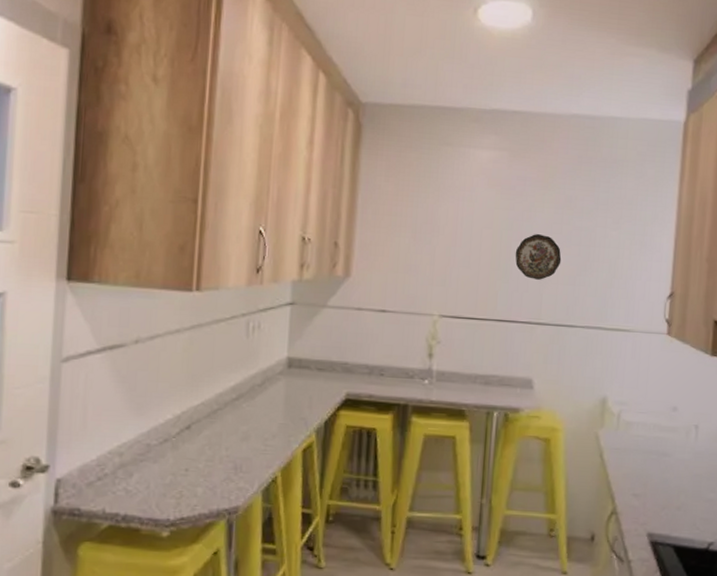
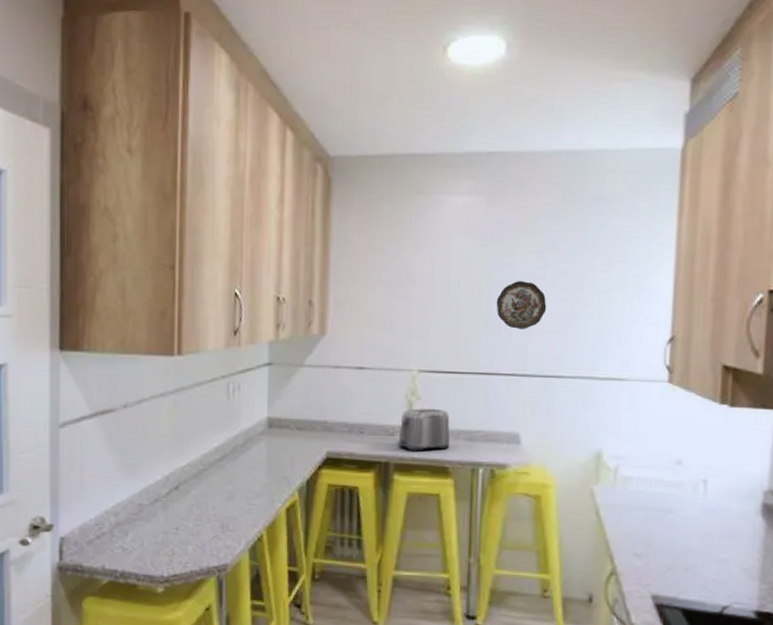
toaster: none [417,352,468,394] -> present [398,408,450,451]

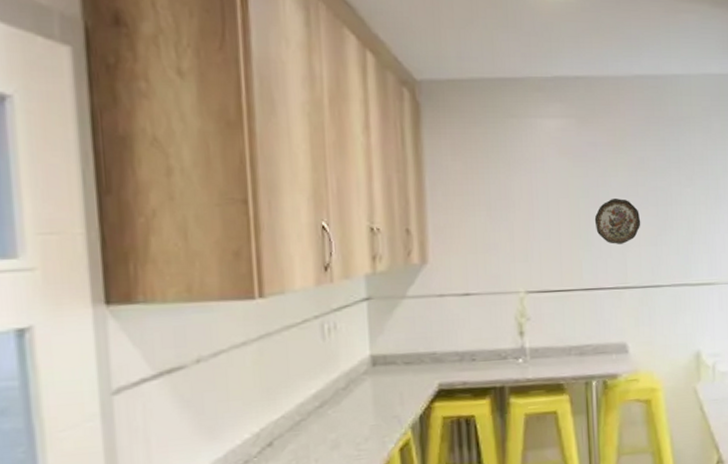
toaster: present [398,408,450,451] -> none [511,327,562,373]

